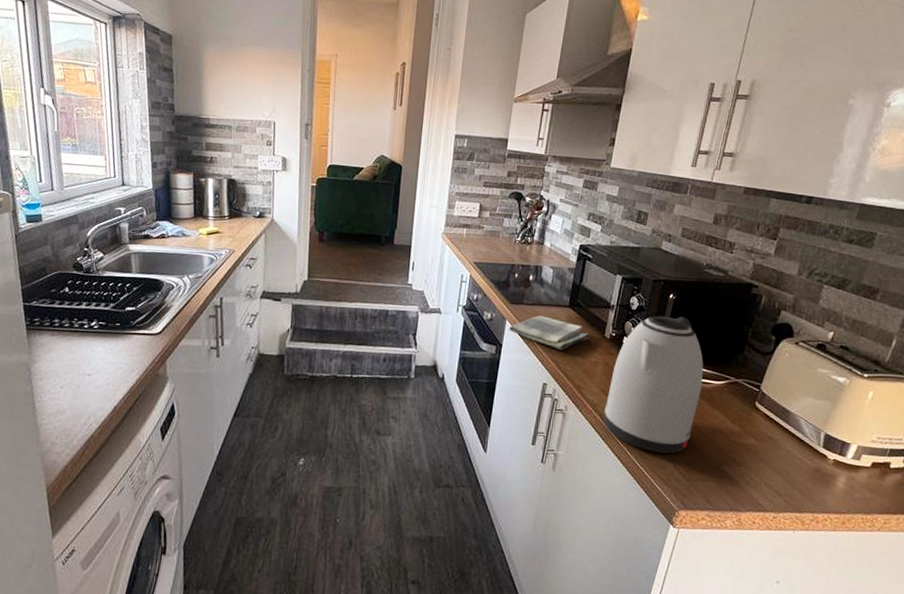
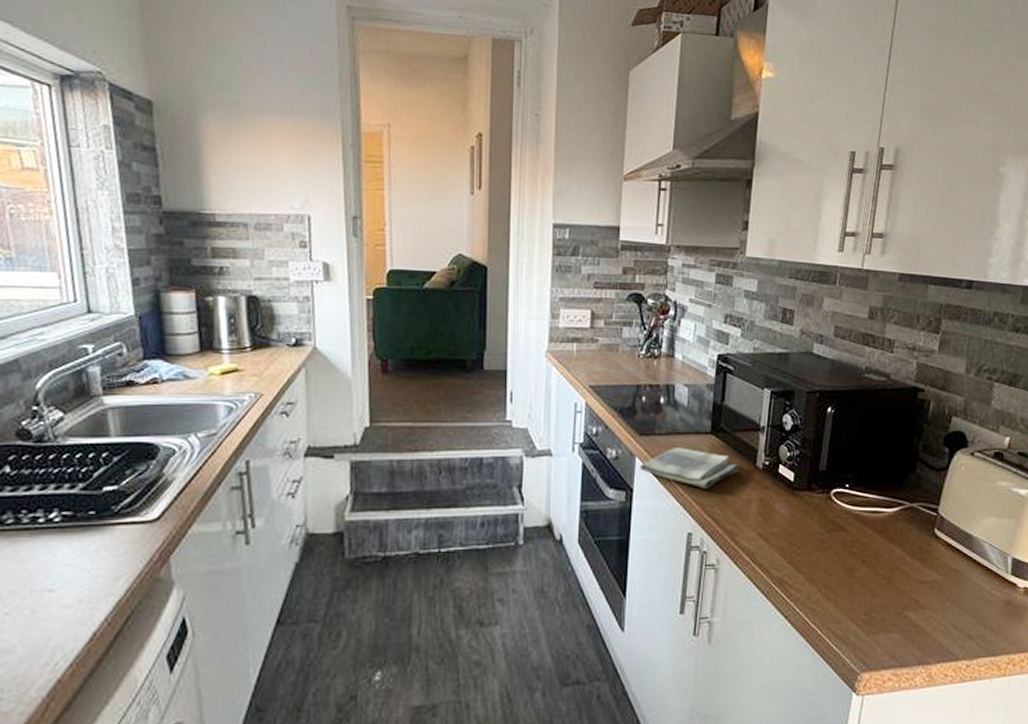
kettle: present [603,316,703,454] -> none [763,434,874,605]

